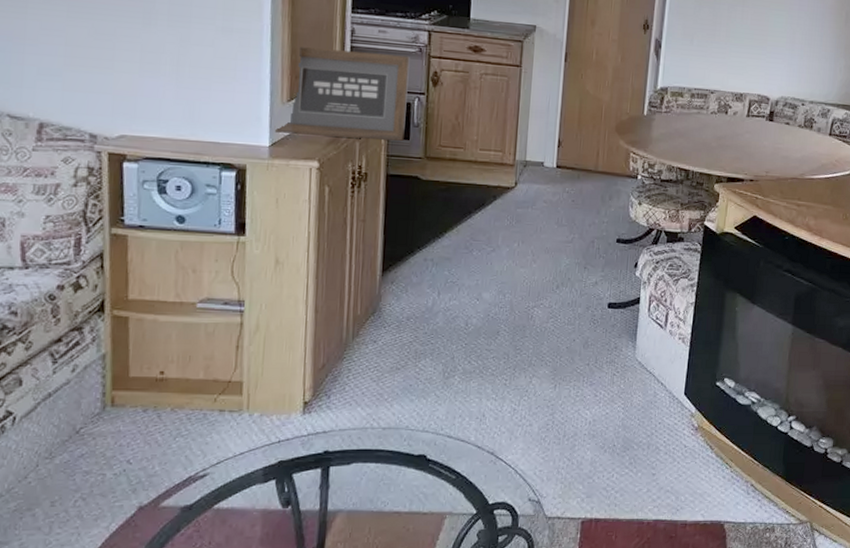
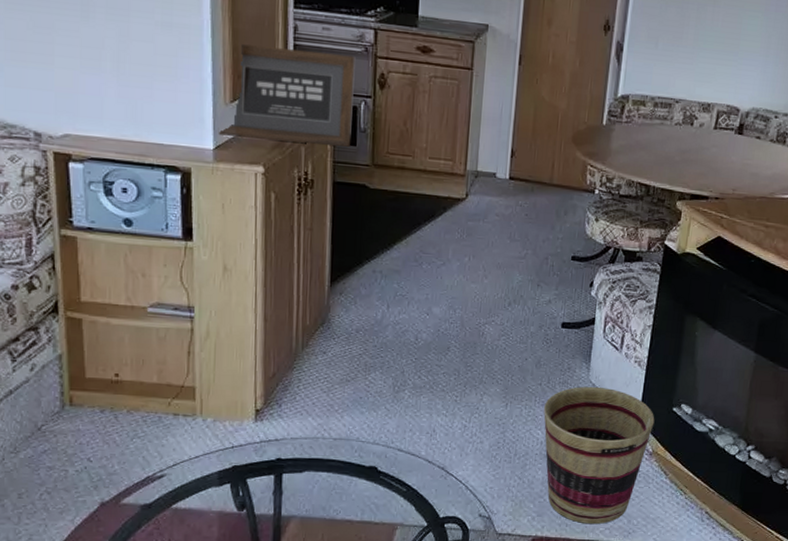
basket: none [592,364,700,503] -> present [544,386,655,525]

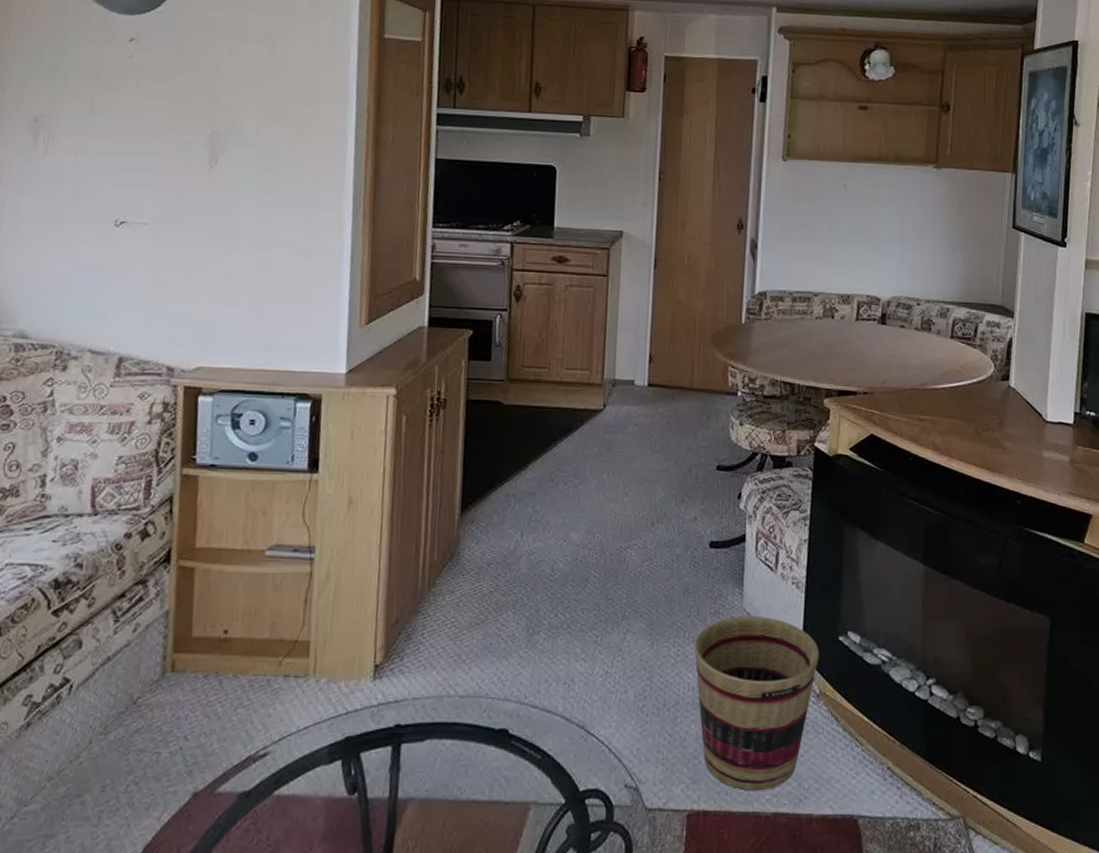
picture frame: present [218,44,356,148] -> none [351,266,492,364]

